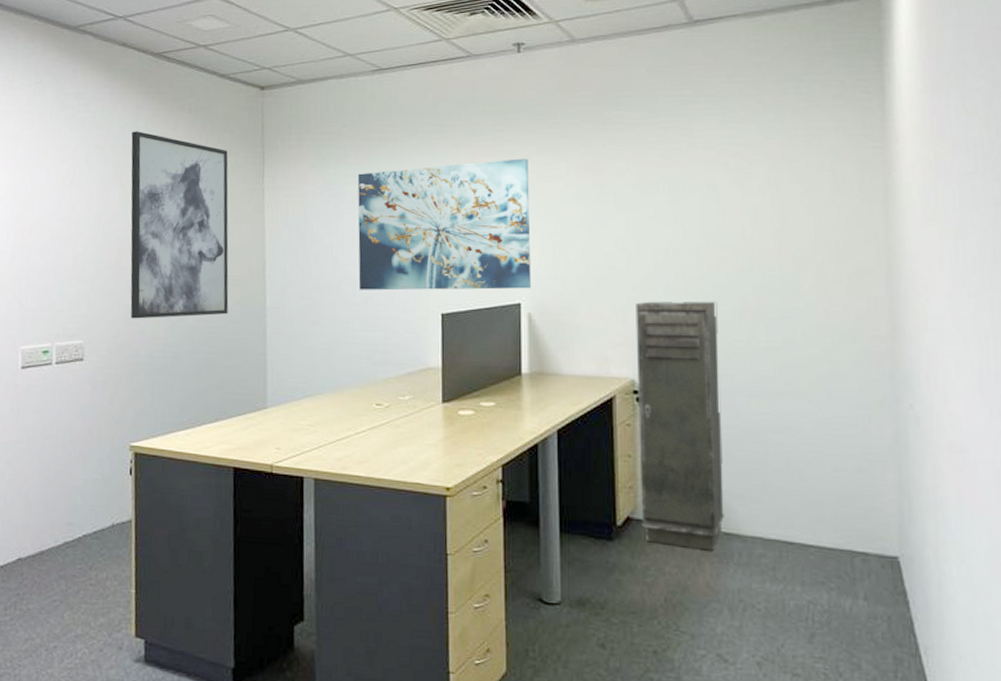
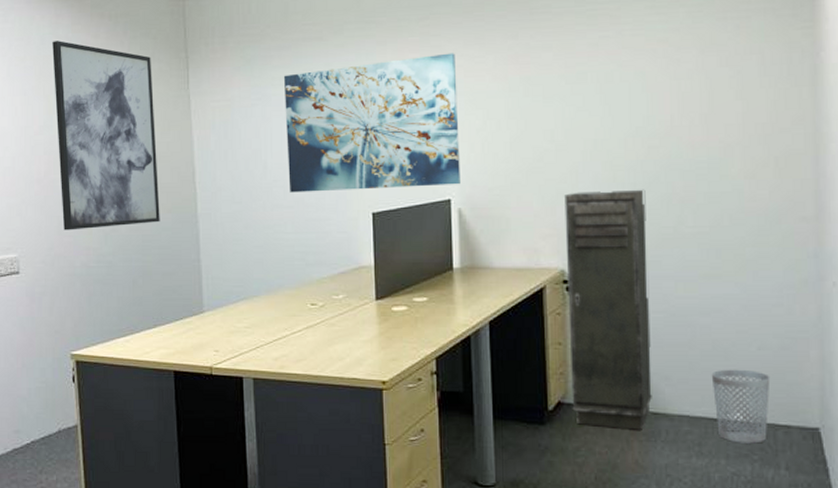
wastebasket: none [785,490,847,571] -> present [711,369,771,444]

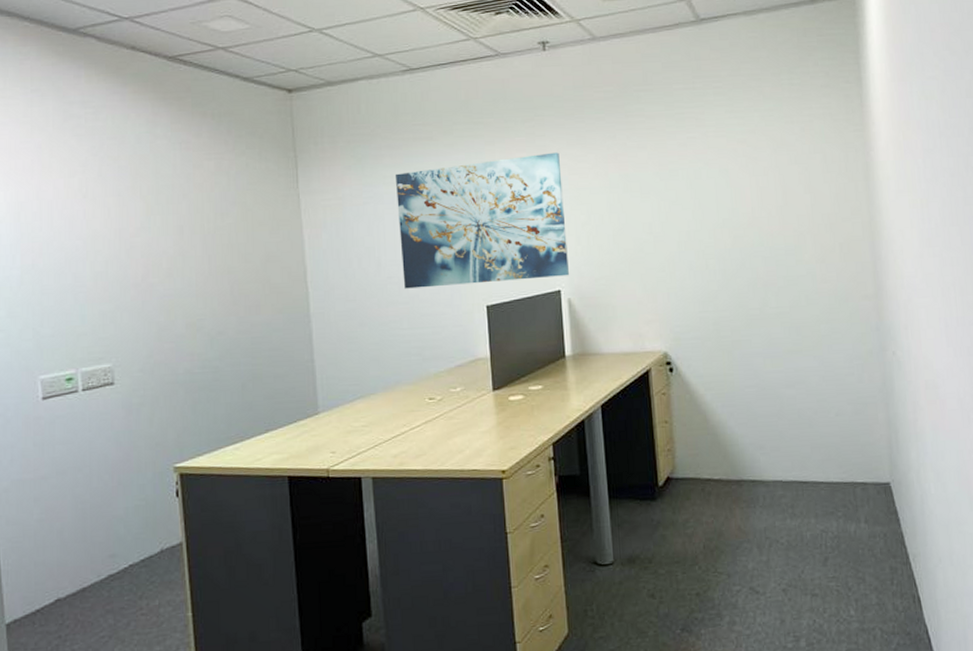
wall art: present [52,40,160,231] -> none [149,139,270,336]
storage cabinet: present [564,189,652,430] -> none [664,275,750,498]
wastebasket: present [711,369,771,444] -> none [798,434,848,502]

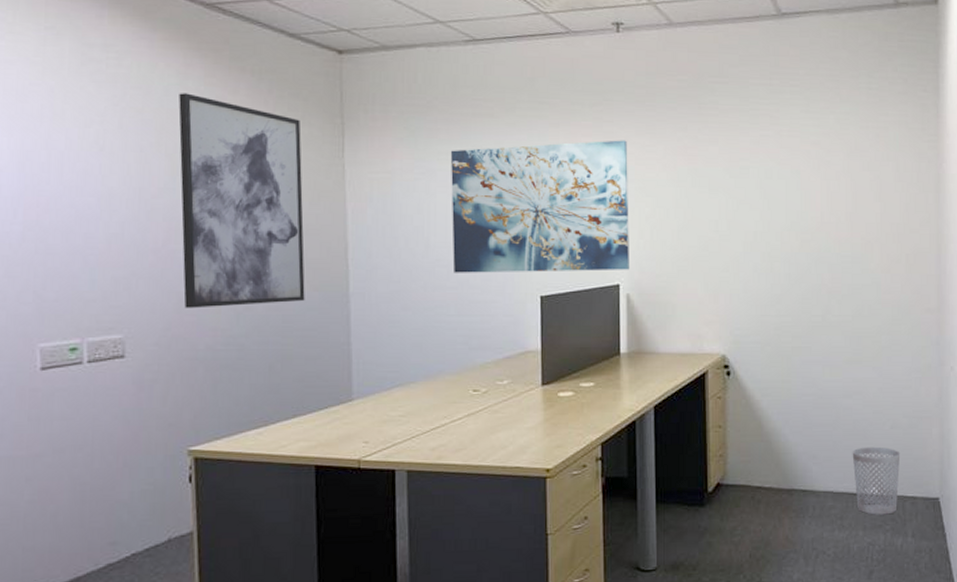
wall art: none [149,139,270,336] -> present [178,93,305,308]
wastebasket: none [798,434,848,502] -> present [852,446,901,515]

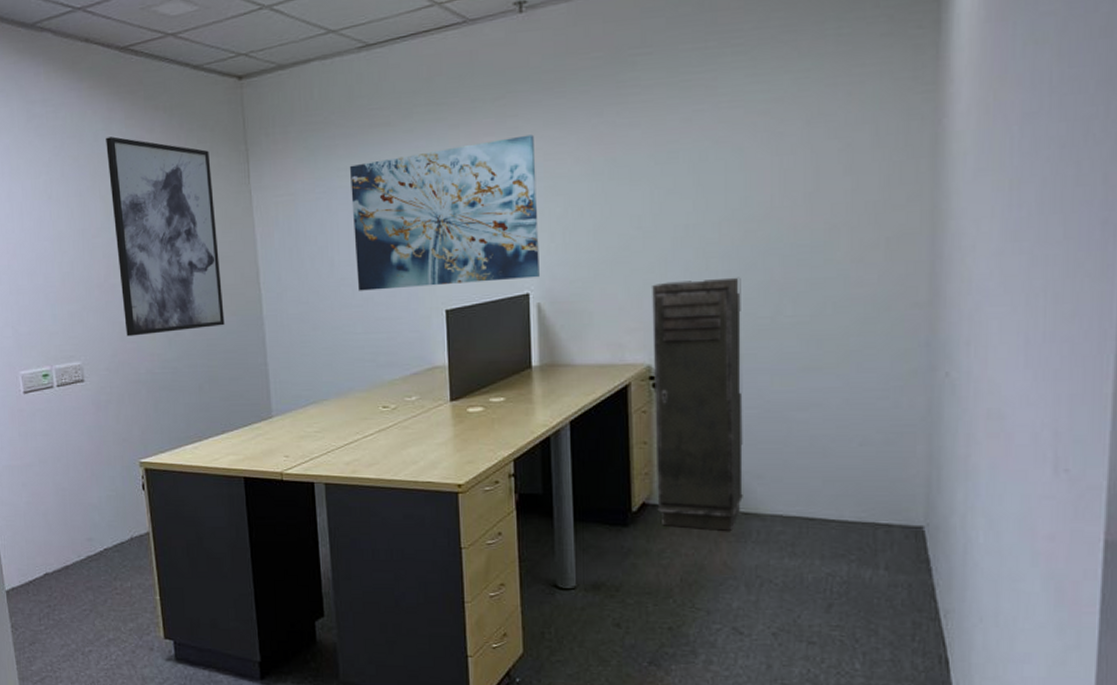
storage cabinet: none [727,279,801,507] -> present [652,277,743,531]
wastebasket: present [852,446,901,515] -> none [807,466,872,543]

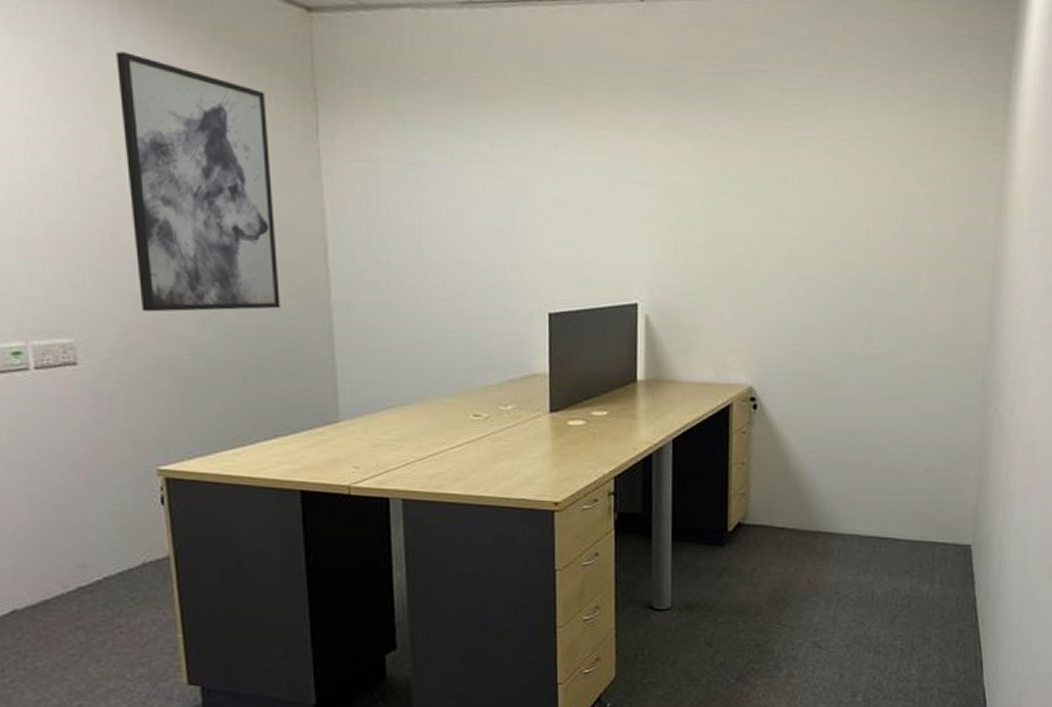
wall art: present [349,134,539,291] -> none [443,134,650,288]
storage cabinet: present [652,277,743,531] -> none [751,304,837,550]

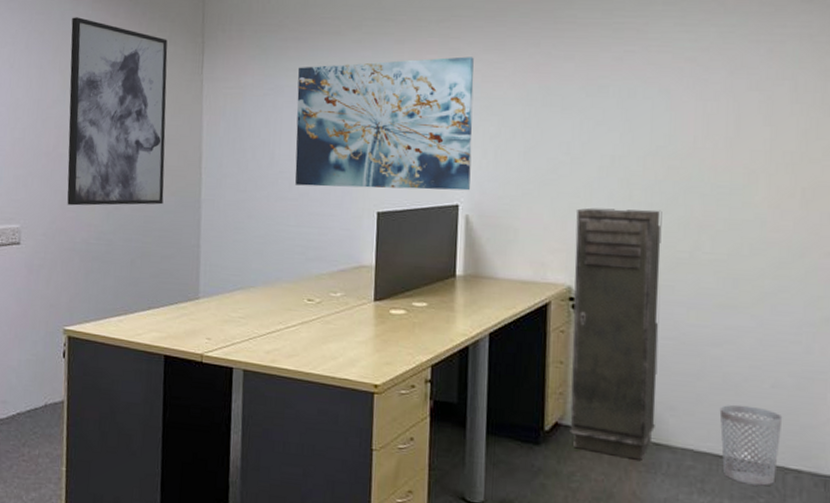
wall art: none [443,134,650,288] -> present [295,56,474,191]
storage cabinet: none [751,304,837,550] -> present [569,207,662,460]
wastebasket: none [883,490,934,560] -> present [719,404,783,486]

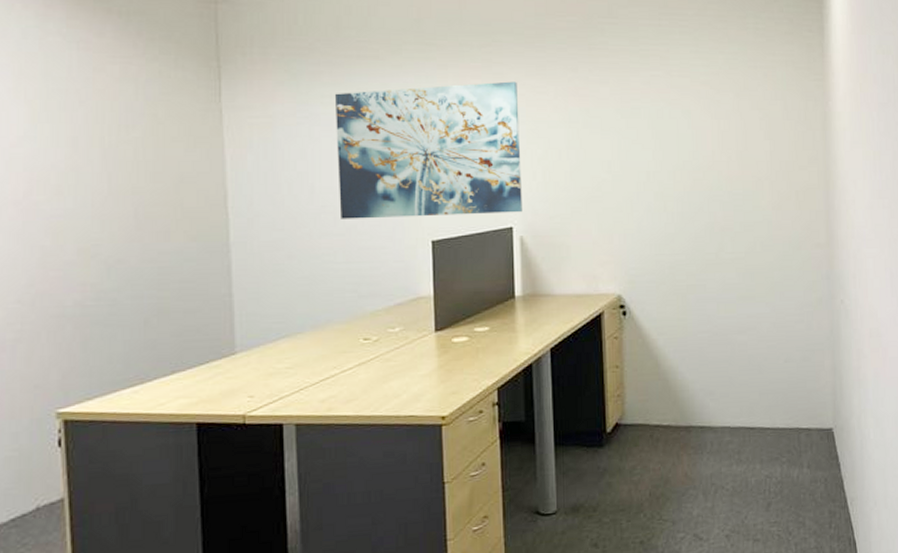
wall art: present [67,17,168,206] -> none [38,36,182,263]
storage cabinet: present [569,207,662,460] -> none [621,218,699,444]
wastebasket: present [719,404,783,486] -> none [748,380,795,448]

